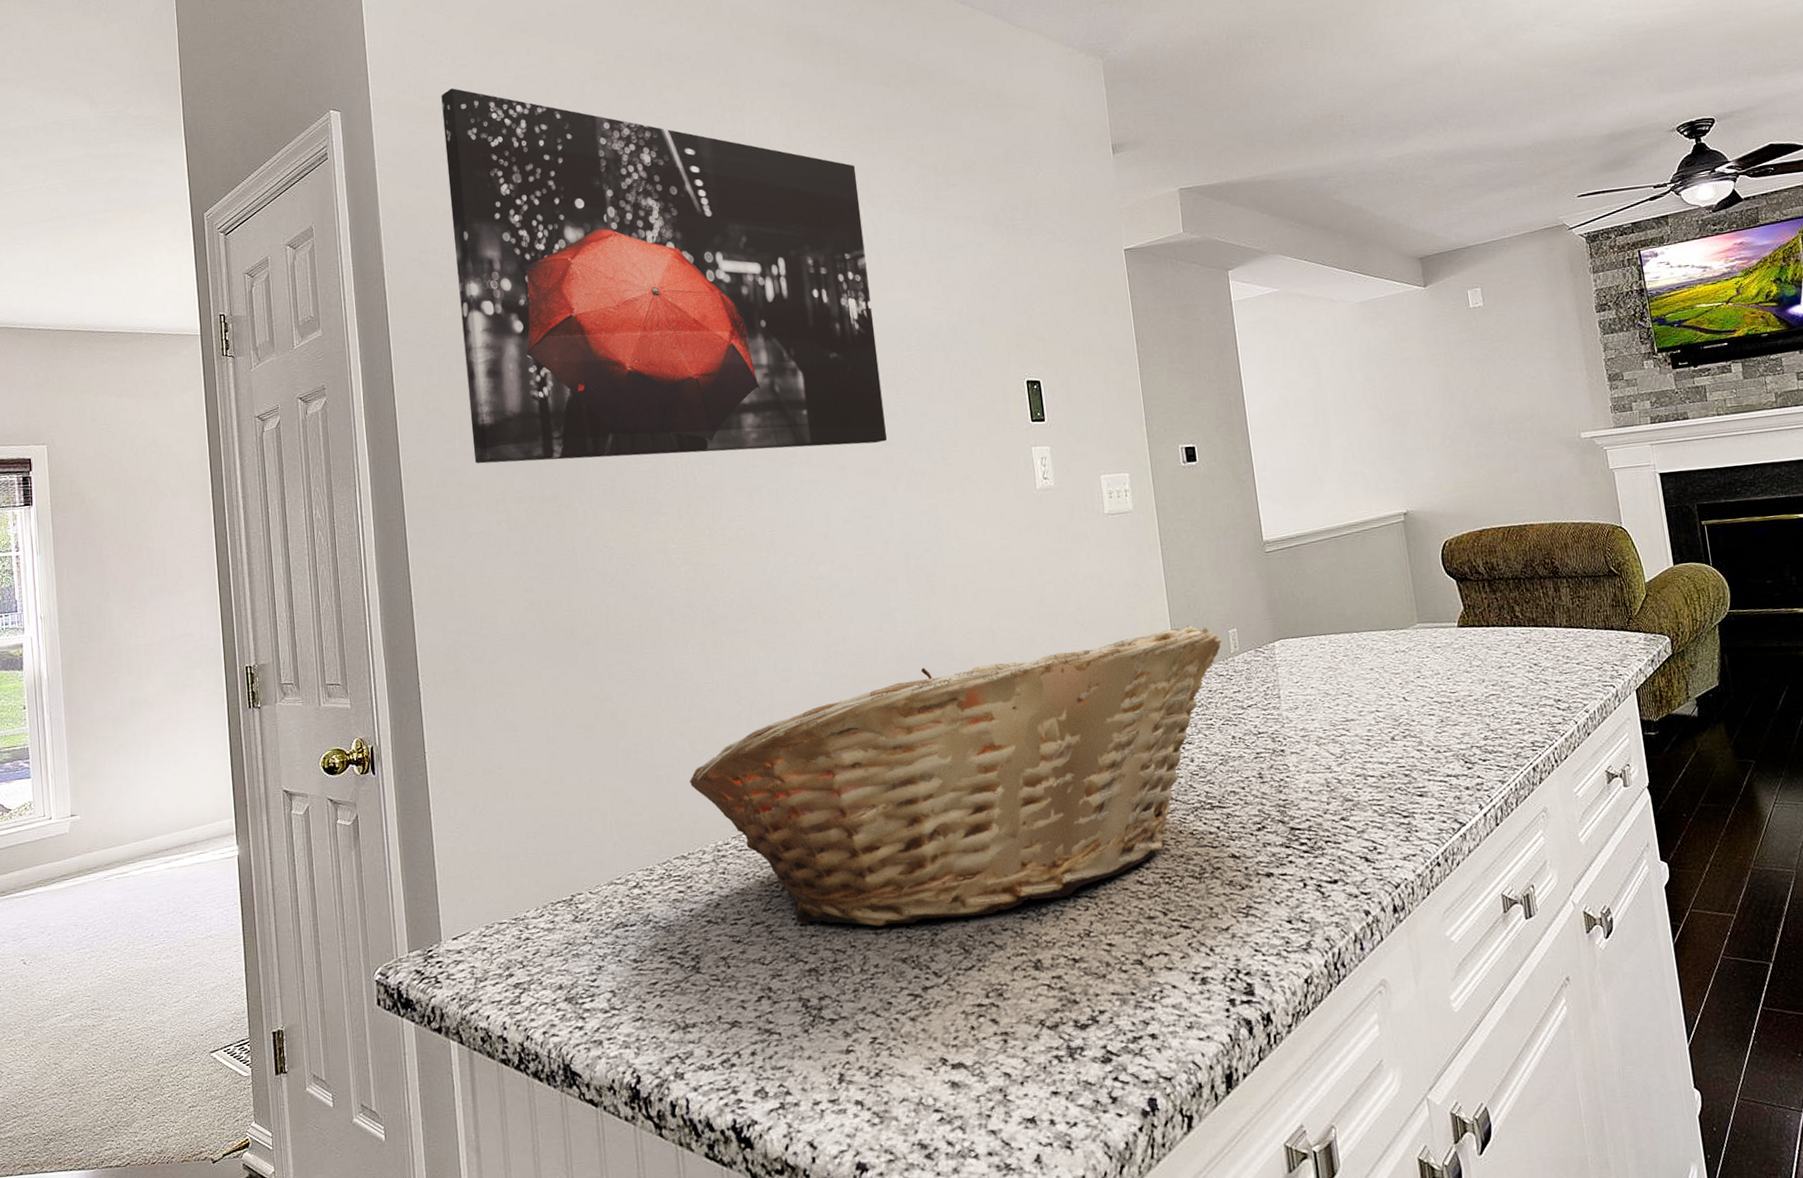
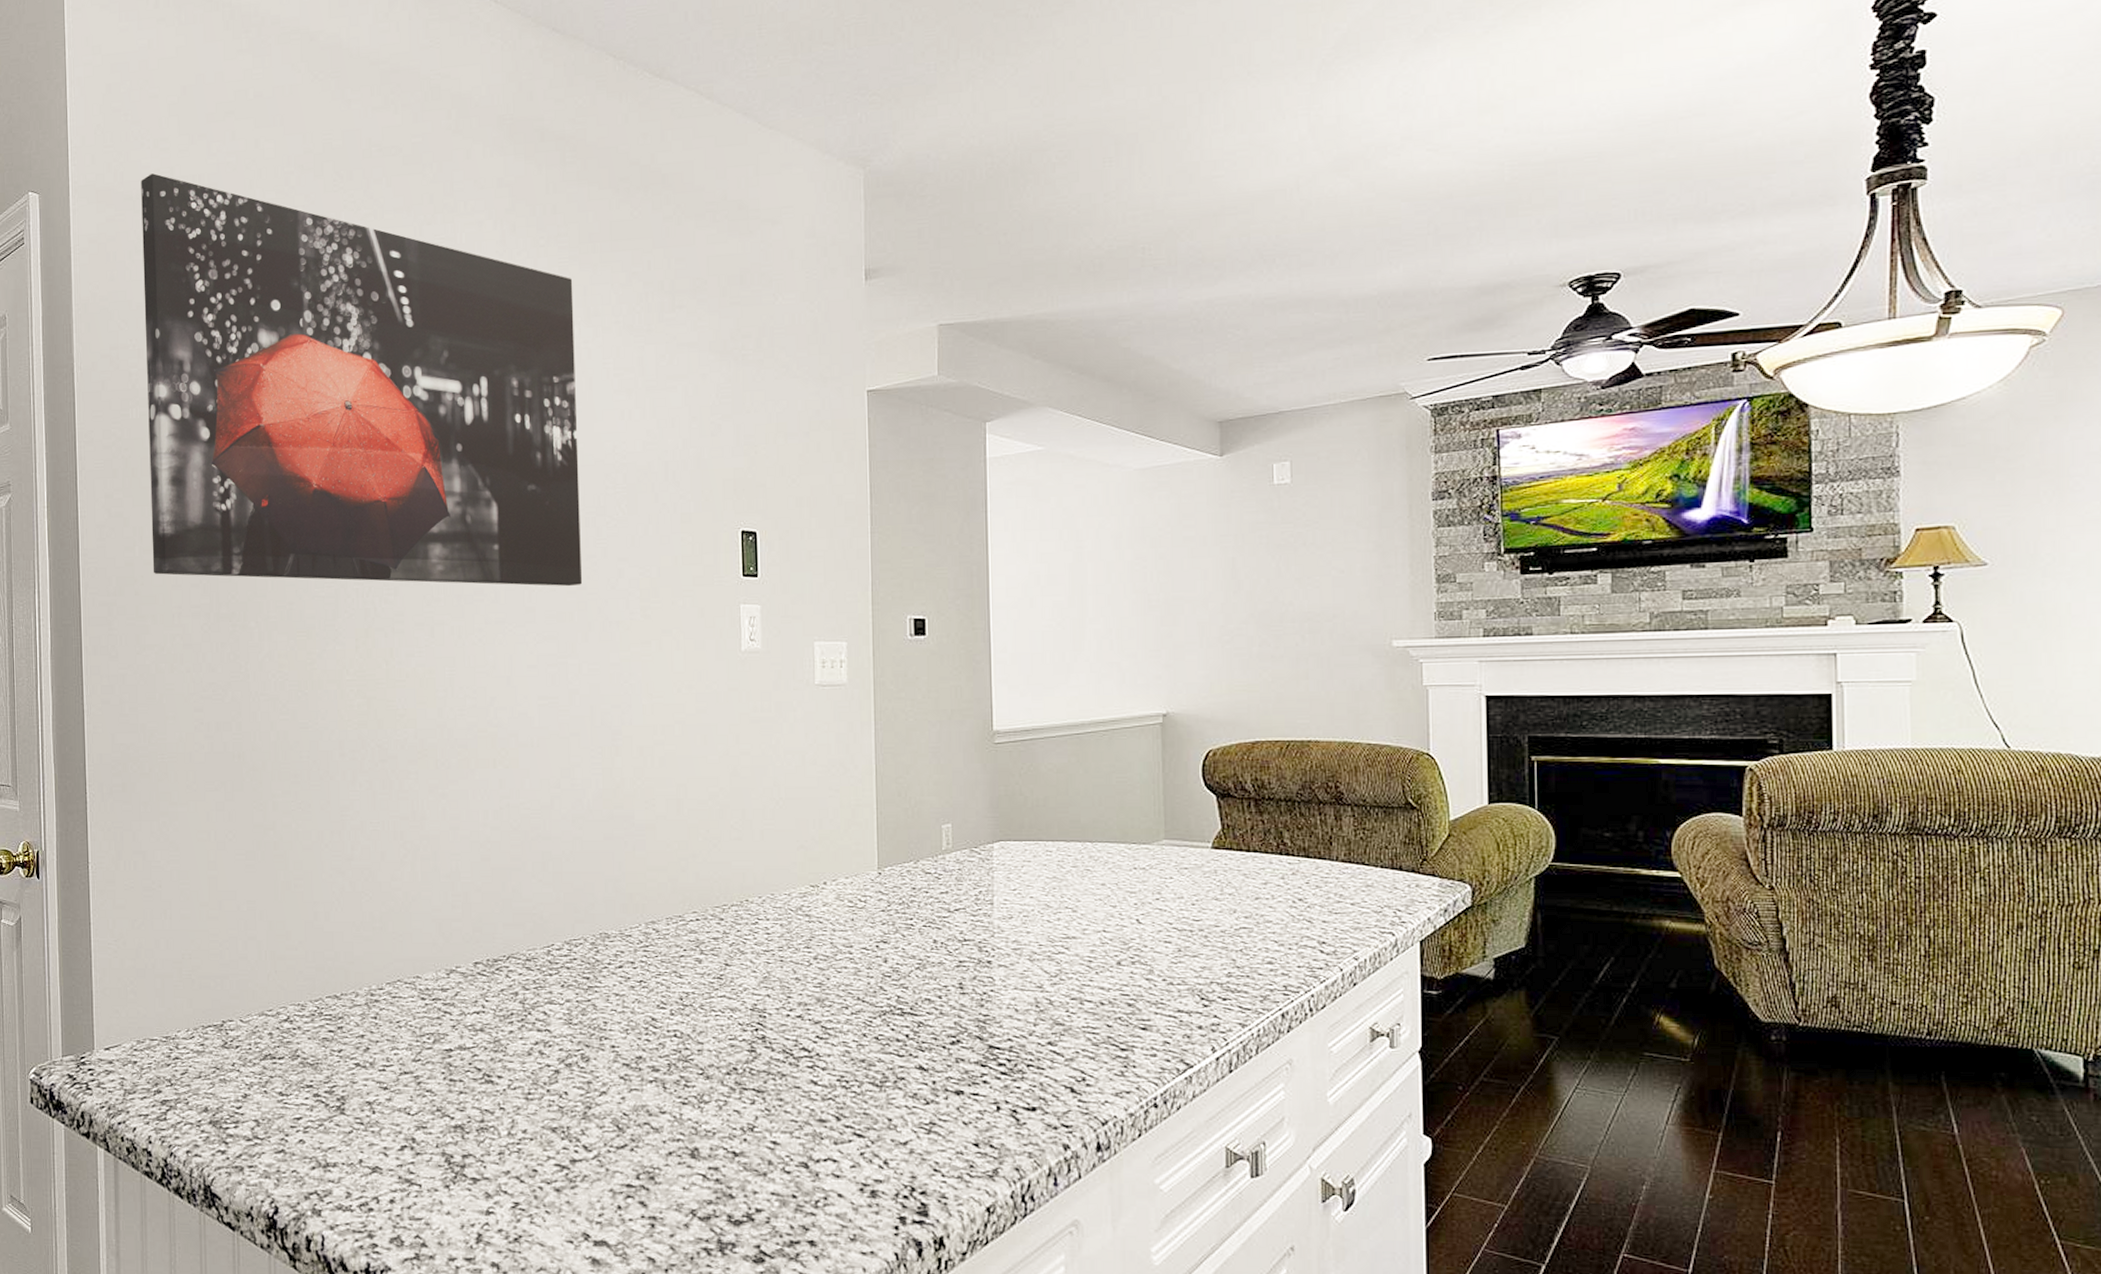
fruit basket: present [690,625,1222,927] -> none [348,814,933,1095]

